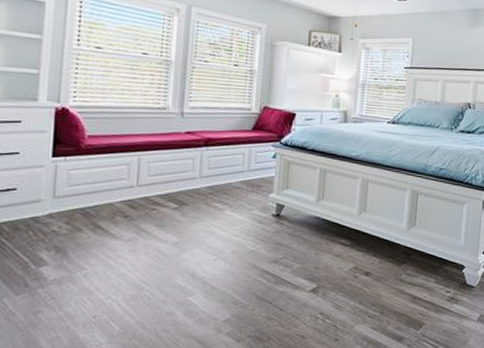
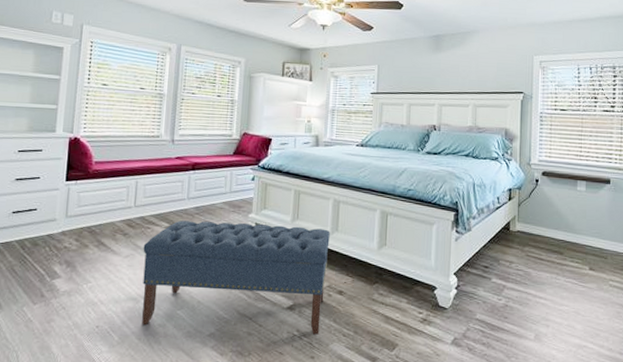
bench: none [147,201,358,317] -> present [142,220,330,335]

